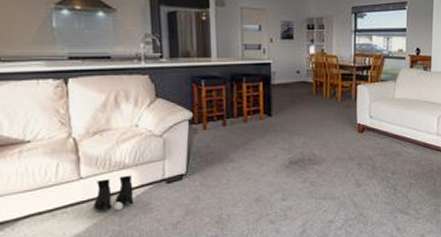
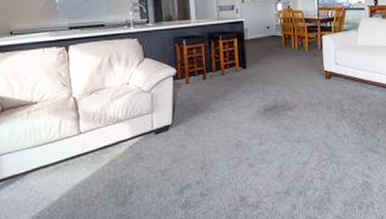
boots: present [94,175,134,210] -> none [92,128,127,161]

